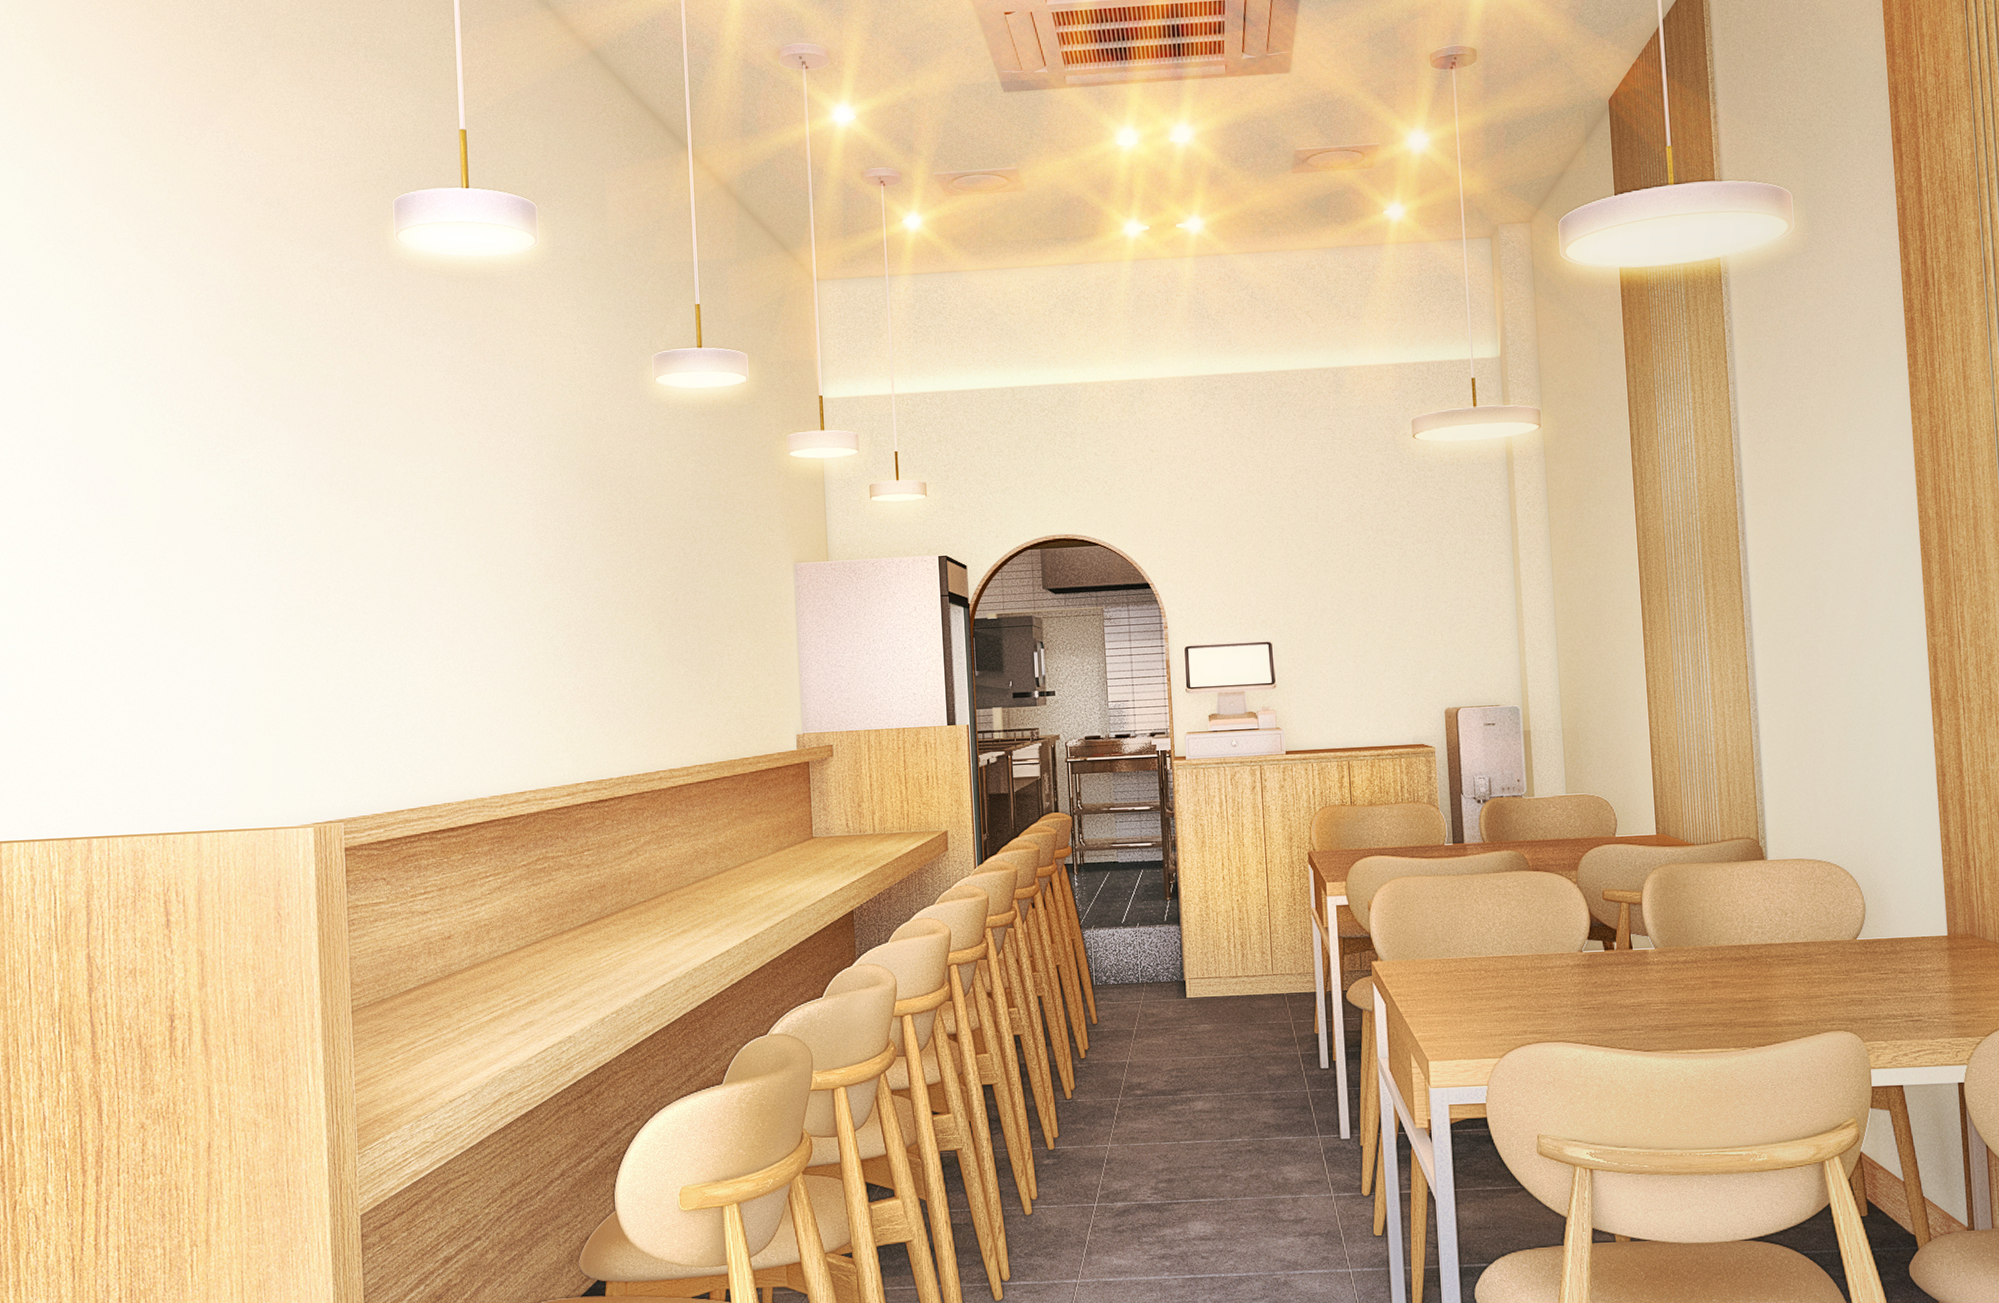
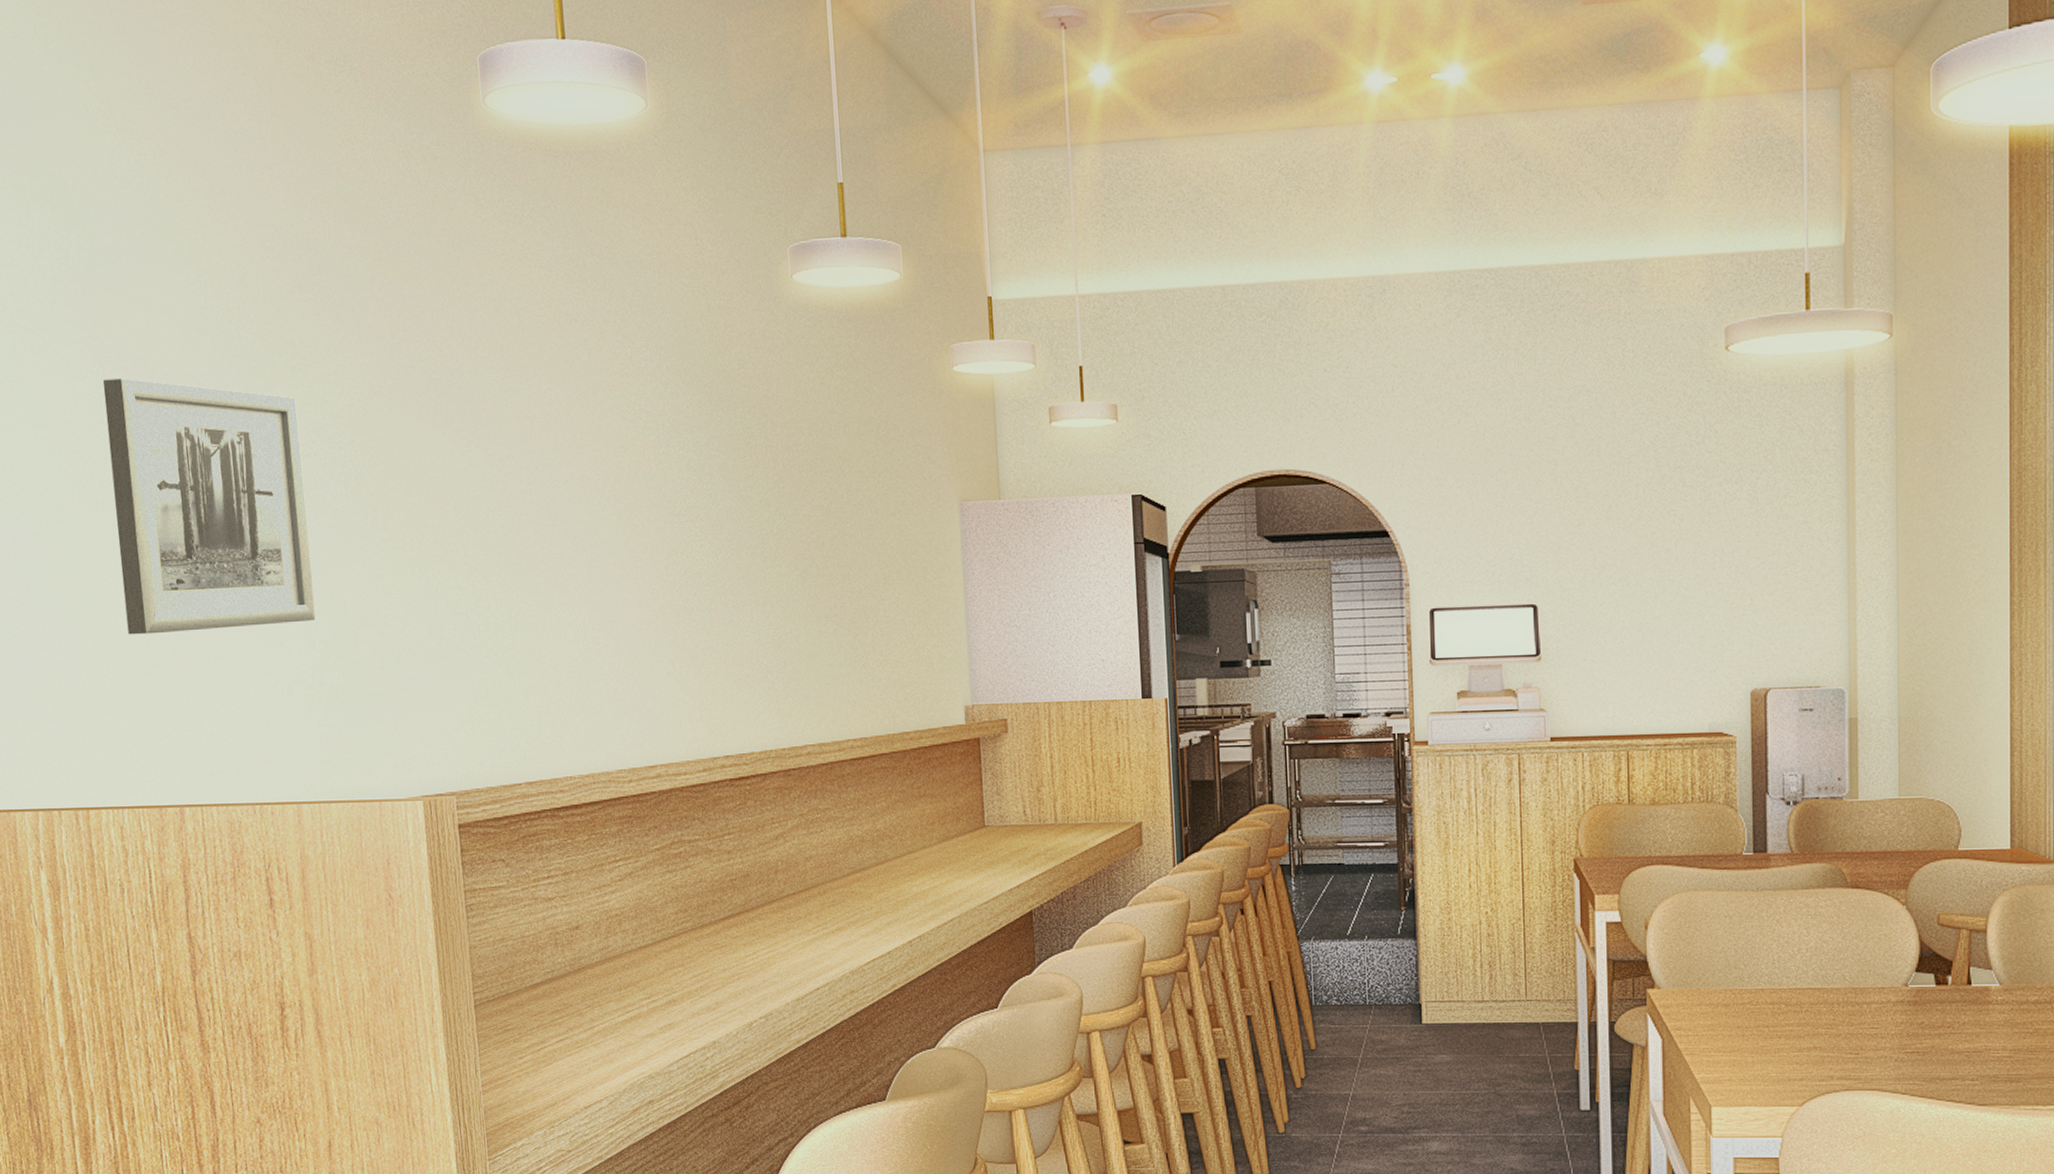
wall art: none [44,464,225,686] -> present [102,378,316,635]

